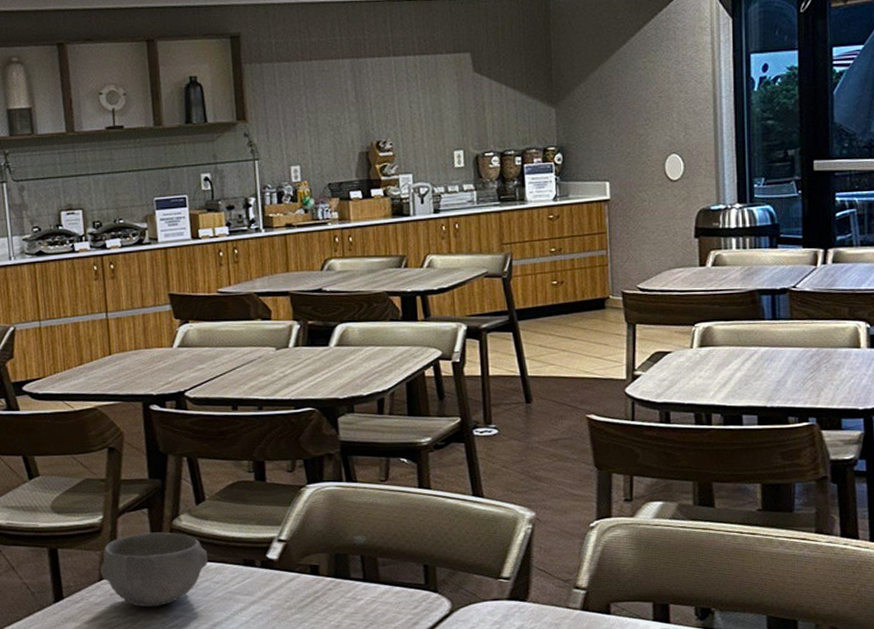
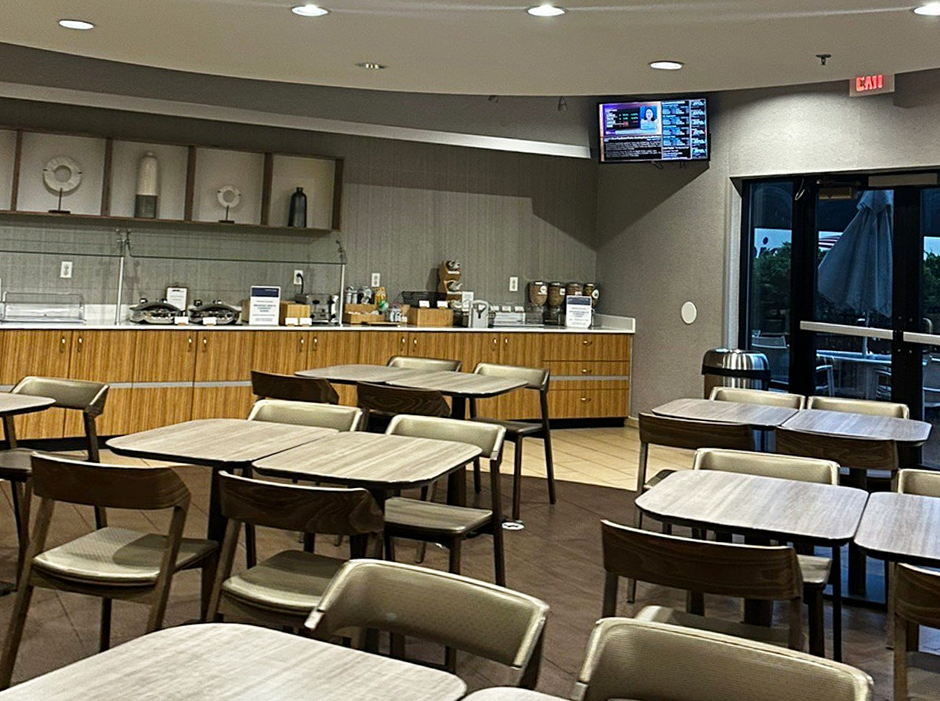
bowl: present [100,532,208,608] -> none [148,591,251,665]

